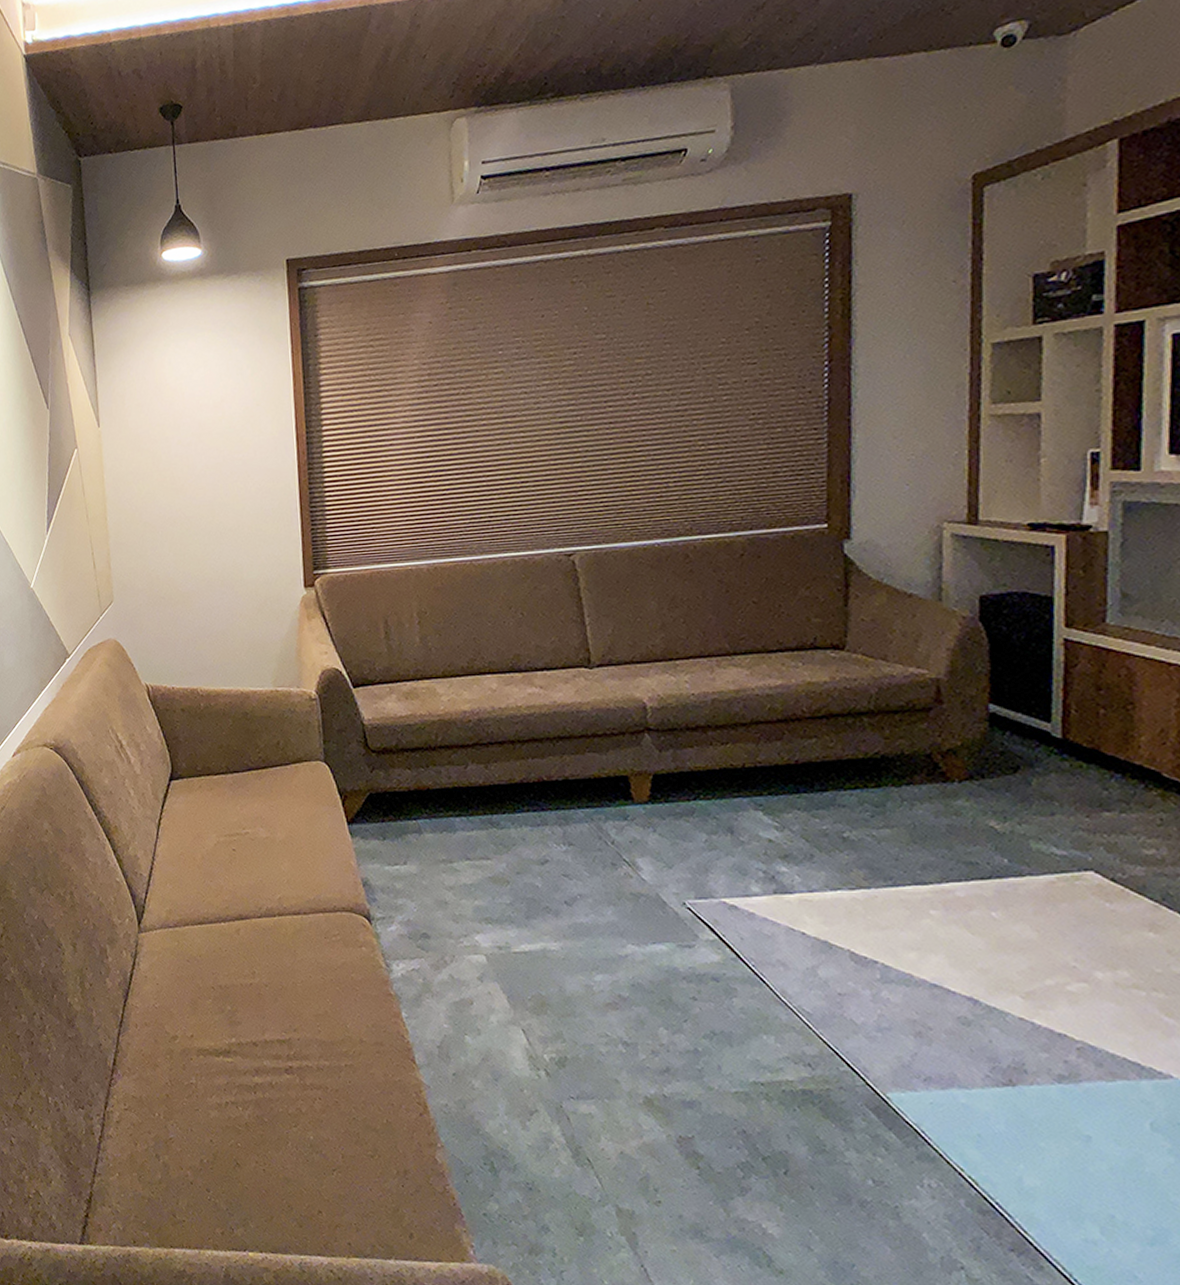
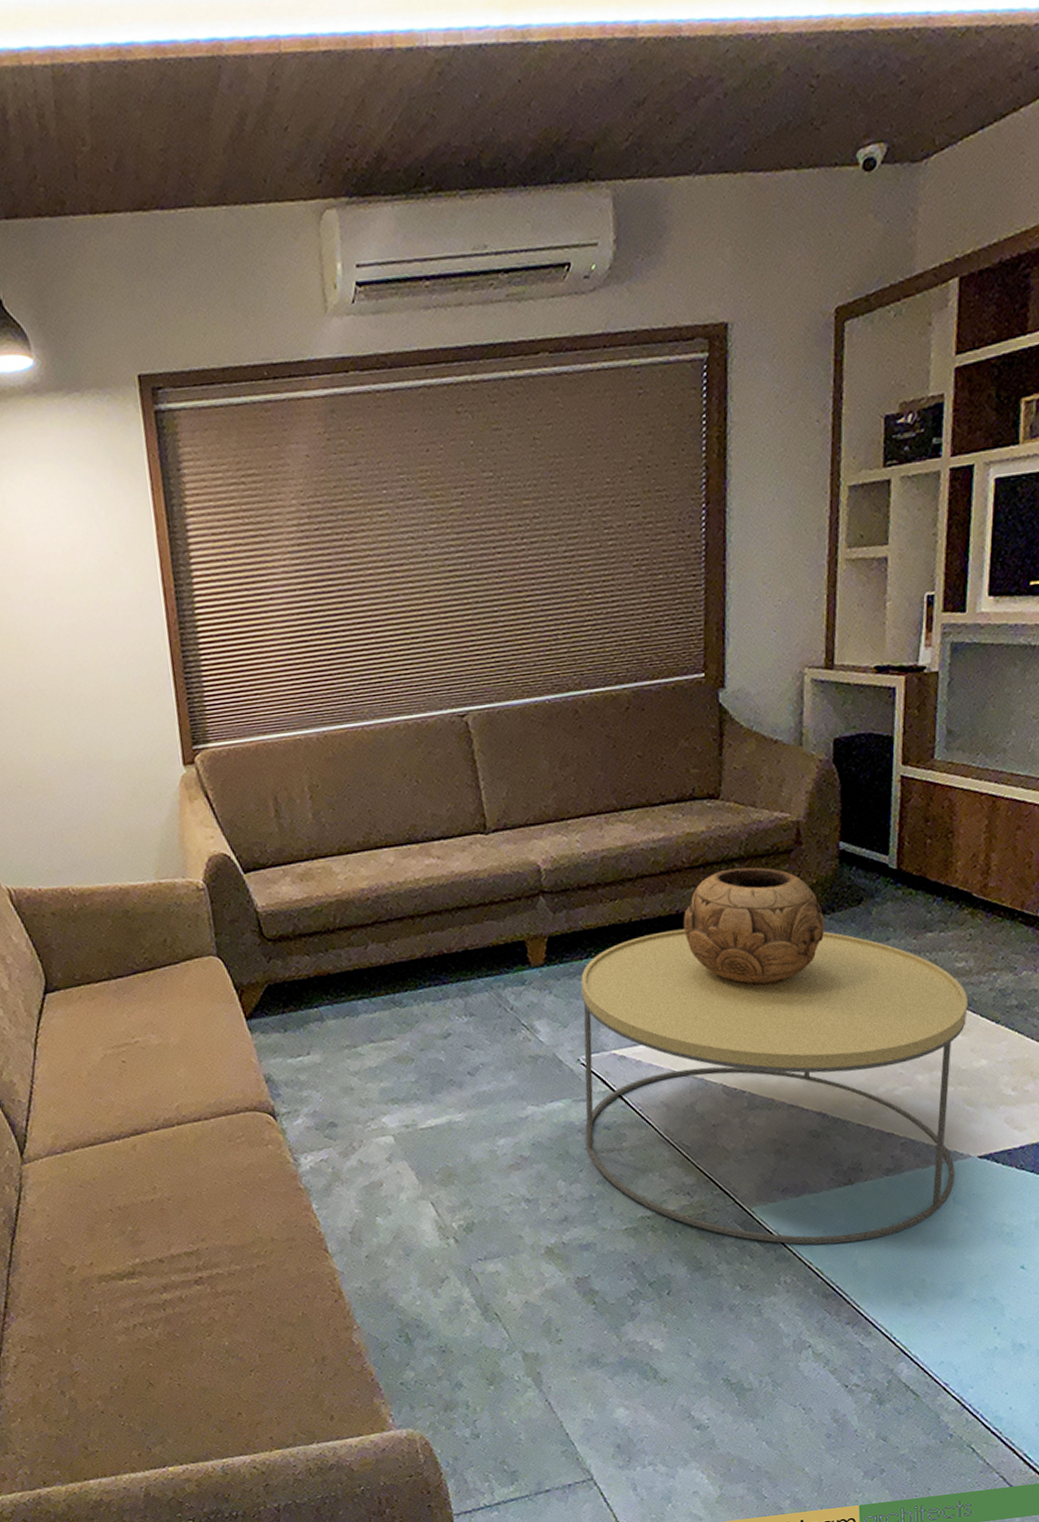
coffee table: none [688,780,1161,1155] -> present [581,928,968,1245]
decorative bowl: none [803,722,973,850] -> present [683,867,825,986]

